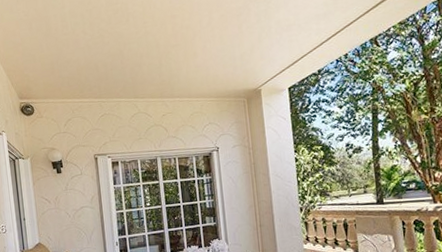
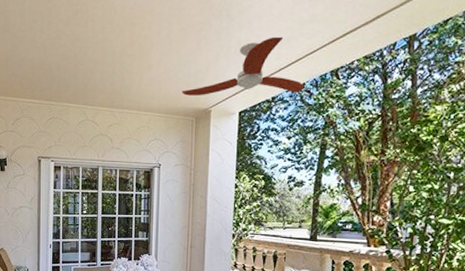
ceiling fan: none [230,13,347,78] -> present [182,36,303,96]

